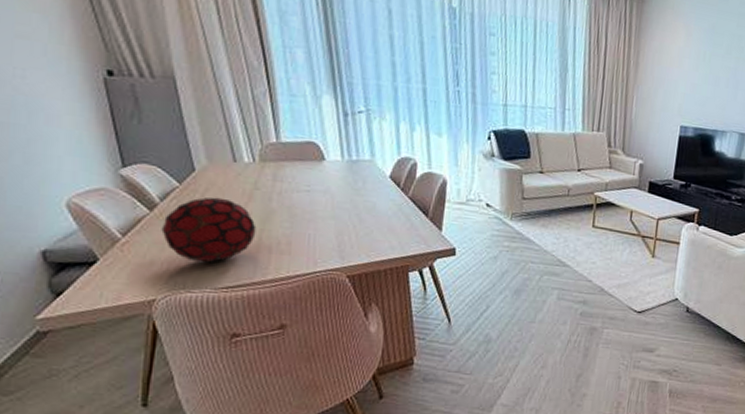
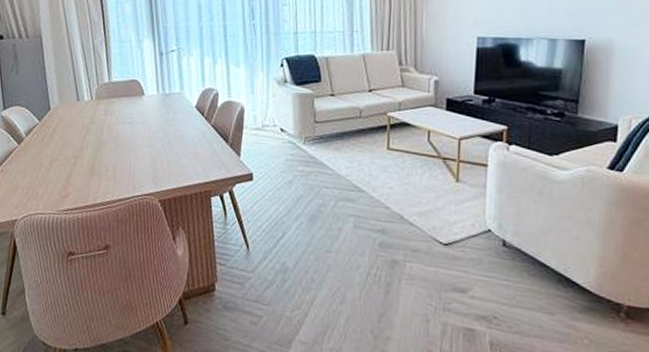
decorative orb: present [161,197,257,263] -> none [25,131,91,188]

